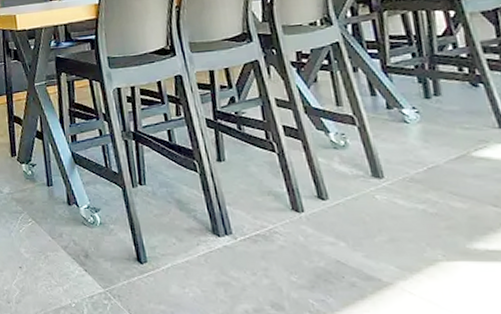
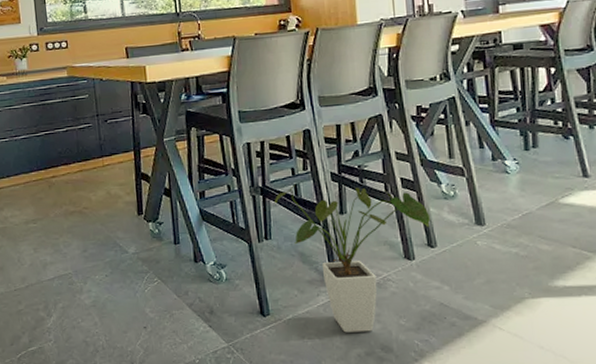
house plant: none [147,130,319,287] -> present [274,184,430,333]

